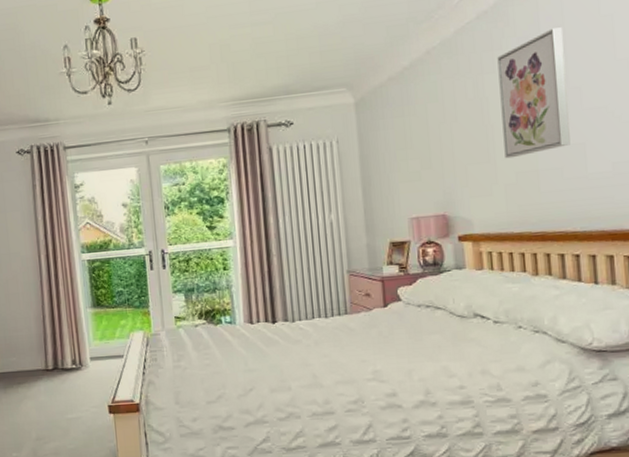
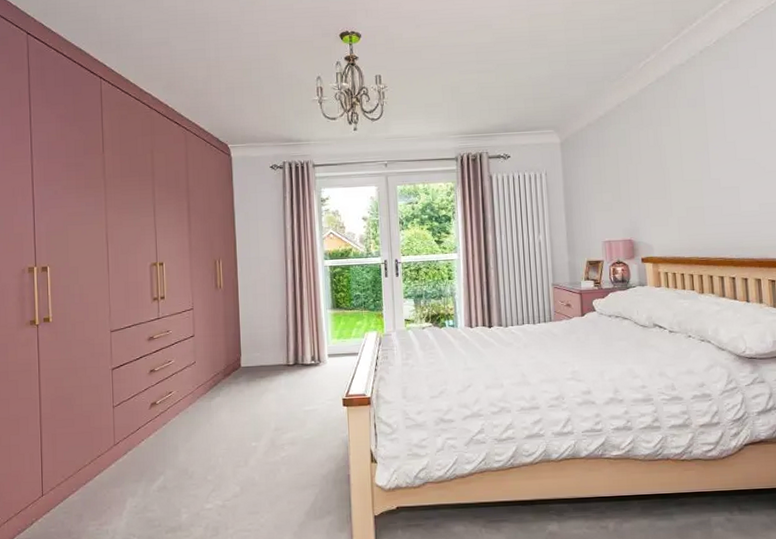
wall art: present [497,27,571,159] -> none [672,93,728,196]

